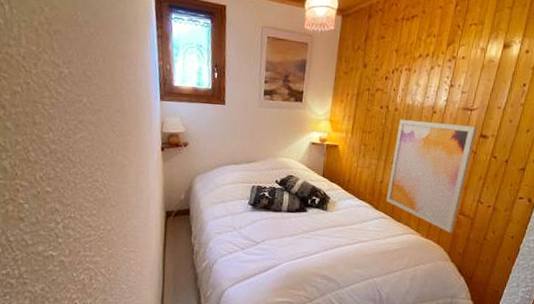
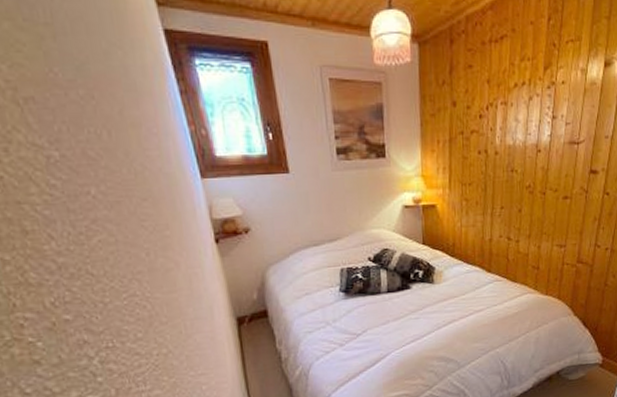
wall art: present [386,119,478,233] -> none [498,161,586,285]

